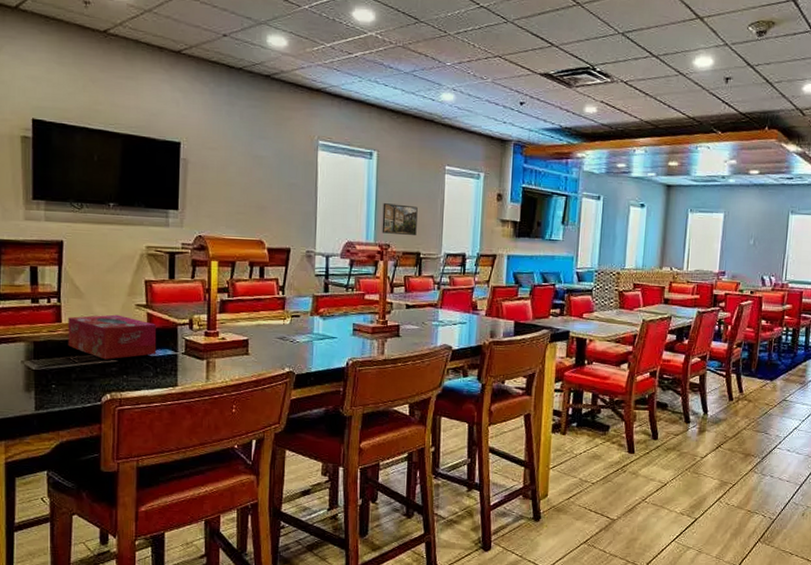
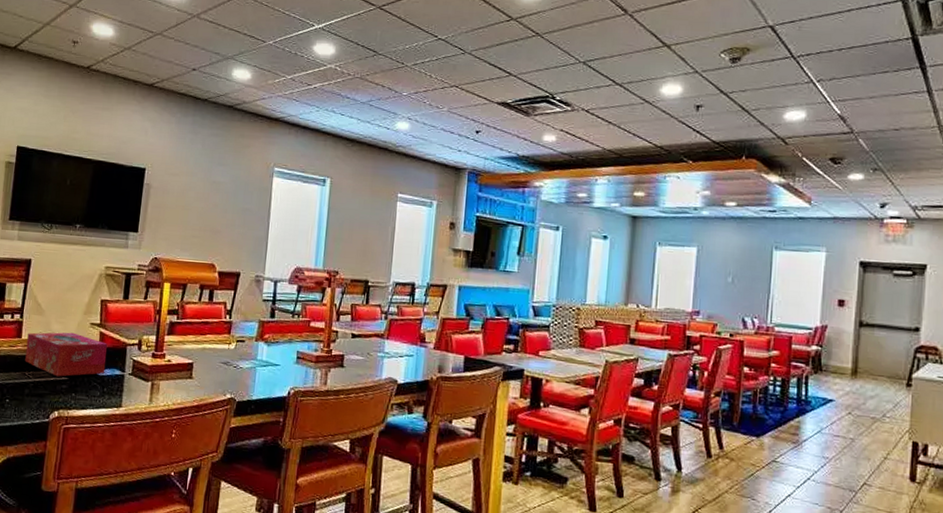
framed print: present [382,203,418,235] -> none [331,230,368,263]

